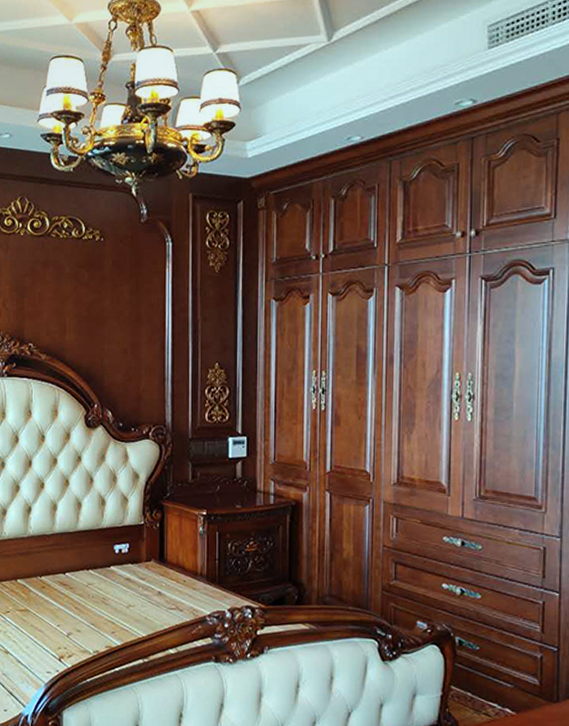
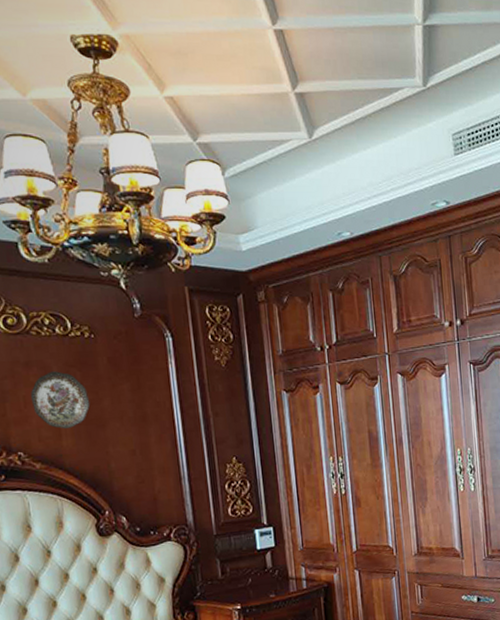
decorative plate: none [44,271,93,325] -> present [30,371,91,429]

